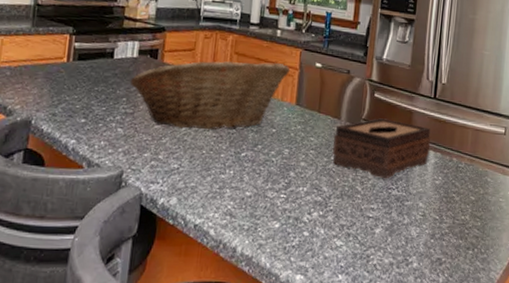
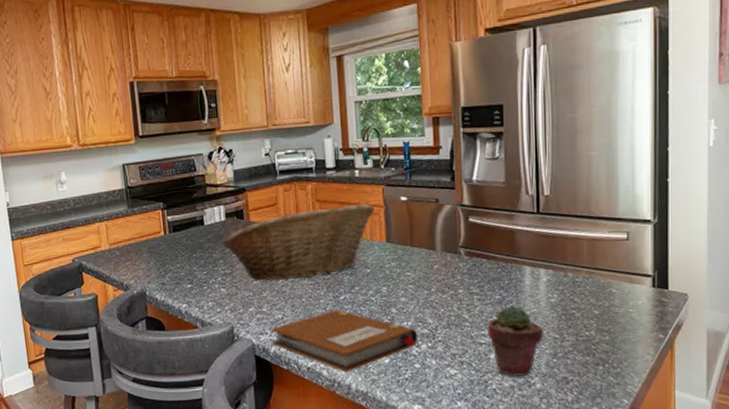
notebook: none [162,166,312,234] -> present [271,310,418,373]
tissue box: present [333,118,431,179] -> none [432,242,540,304]
potted succulent: none [375,181,426,254] -> present [487,304,543,376]

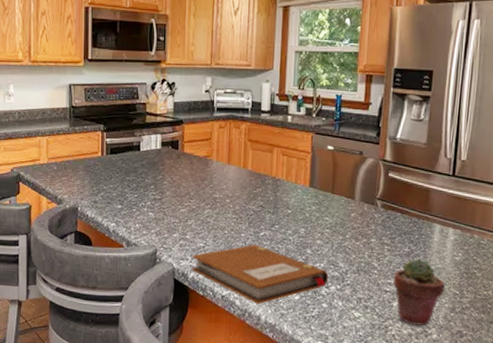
fruit basket: present [223,204,375,281] -> none [156,148,303,213]

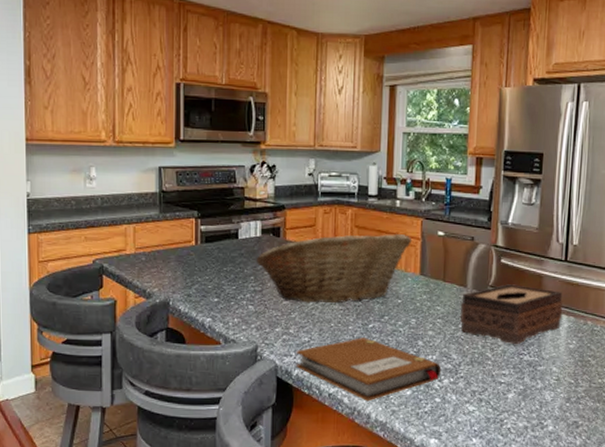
fruit basket: none [156,148,303,213] -> present [256,234,413,304]
tissue box: none [348,197,450,256] -> present [460,284,564,345]
potted succulent: present [393,258,445,326] -> none [507,347,560,417]

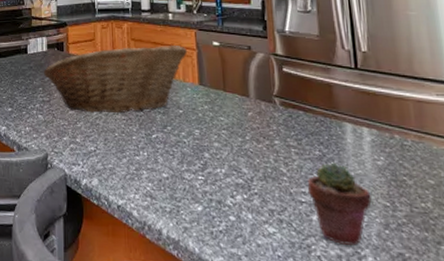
notebook: present [295,337,442,402] -> none [83,148,233,216]
tissue box: present [460,284,564,345] -> none [246,94,363,160]
potted succulent: none [507,347,560,417] -> present [307,162,372,246]

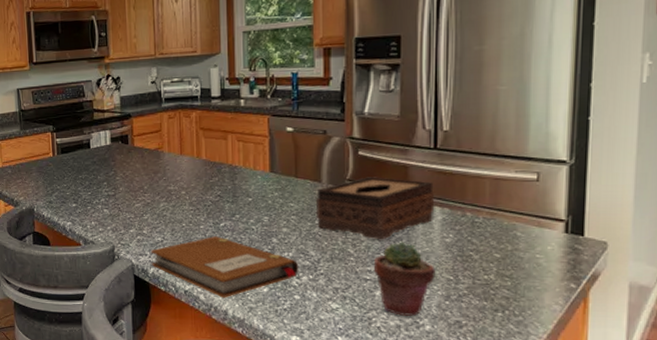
fruit basket: present [43,46,188,114] -> none [107,133,260,205]
notebook: none [83,148,233,216] -> present [150,236,299,298]
tissue box: none [246,94,363,160] -> present [317,177,435,240]

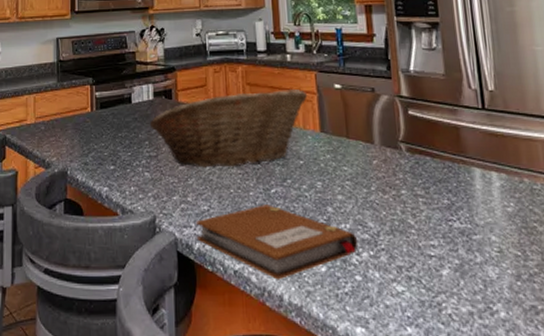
fruit basket: none [107,133,260,205] -> present [149,90,308,168]
tissue box: present [317,177,435,240] -> none [370,138,492,209]
potted succulent: present [373,242,436,316] -> none [436,211,502,300]

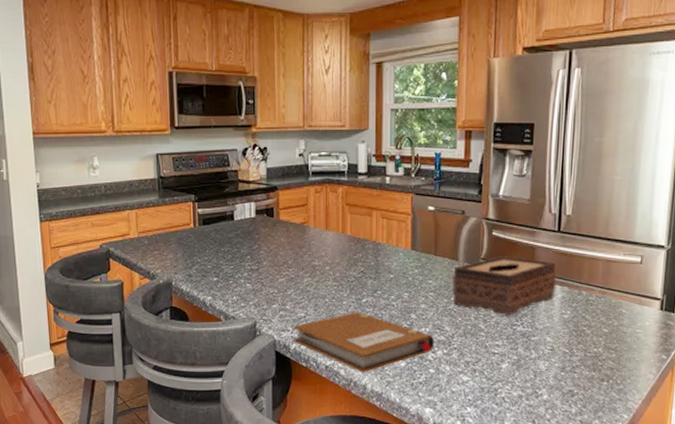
fruit basket: present [149,90,308,168] -> none [251,211,403,280]
tissue box: none [370,138,492,209] -> present [453,256,557,316]

